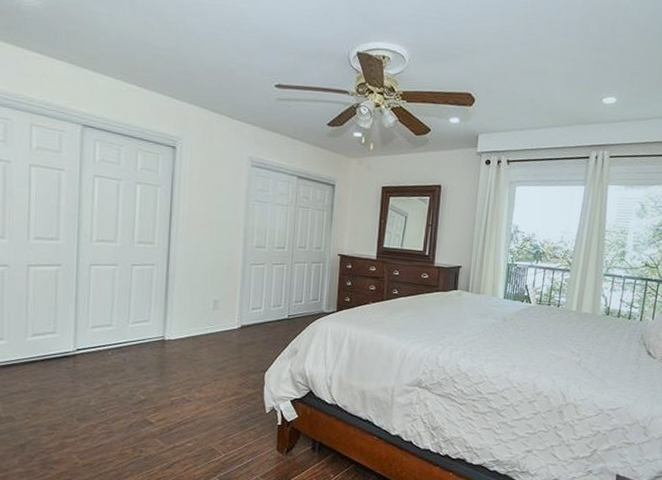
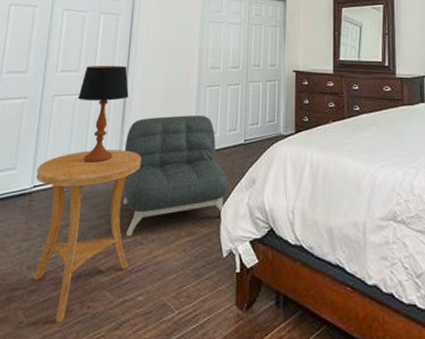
side table: none [78,318,187,464] -> present [33,149,141,323]
table lamp: none [116,237,172,331] -> present [77,65,129,163]
armchair: none [169,290,272,395] -> present [122,115,228,237]

